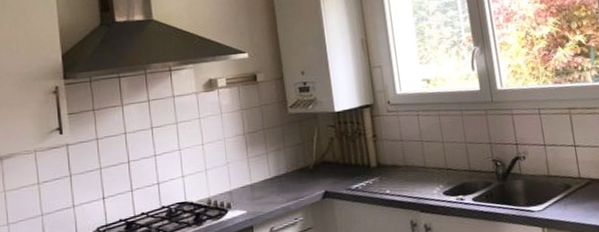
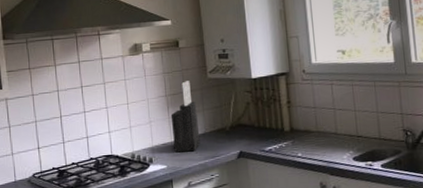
knife block: none [249,117,283,196] -> present [170,81,201,153]

